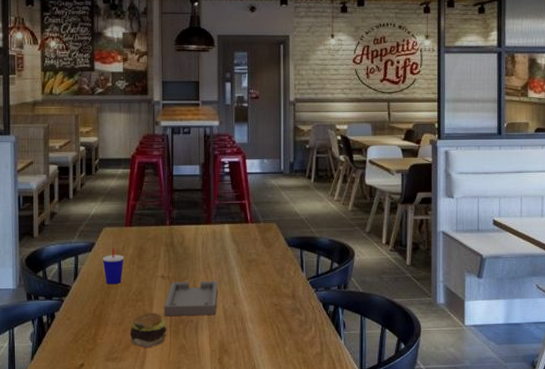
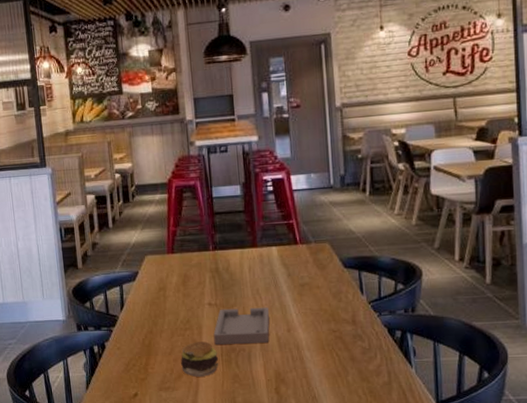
beverage cup: present [102,248,124,285] -> none [147,276,169,314]

